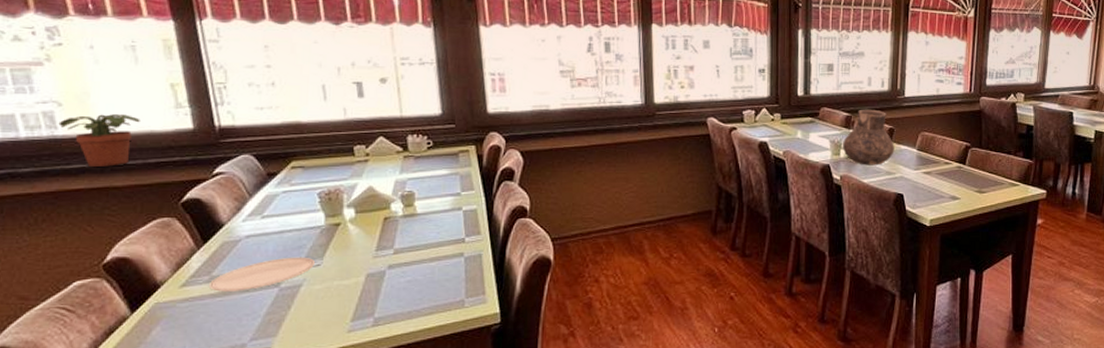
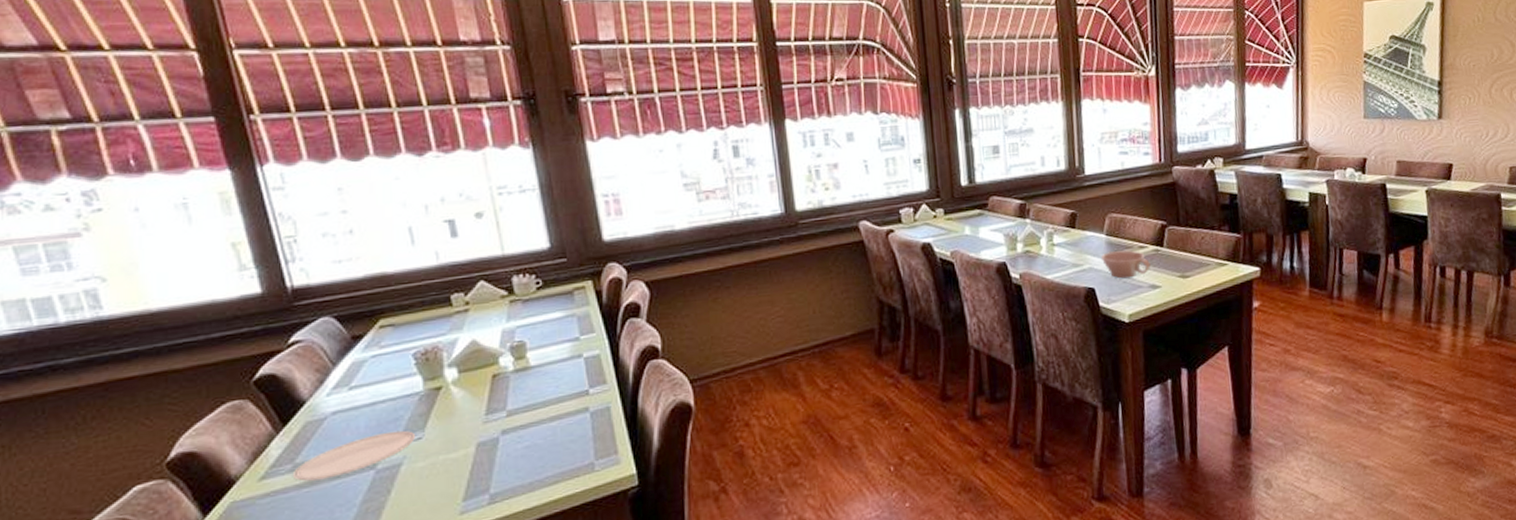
potted plant: present [58,114,140,168] -> none [103,284,199,351]
vase: present [842,109,894,166] -> none [1018,193,1080,259]
cup: none [911,165,953,189] -> present [1100,250,1151,279]

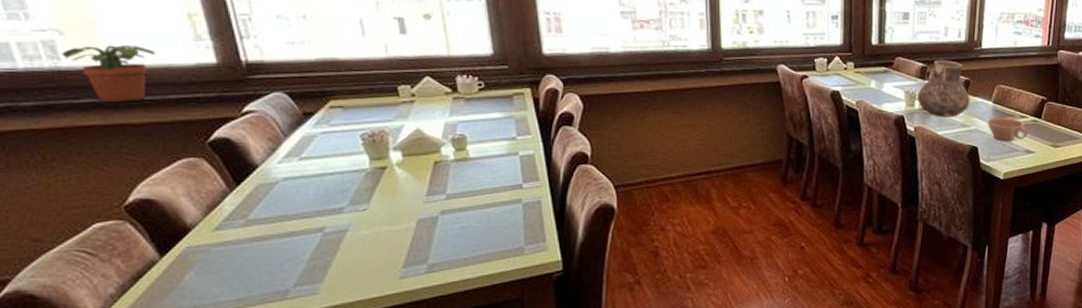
potted plant: none [103,284,199,351] -> present [61,45,156,103]
plate: present [292,430,416,482] -> none [244,201,362,236]
vase: none [1018,193,1080,259] -> present [917,60,970,118]

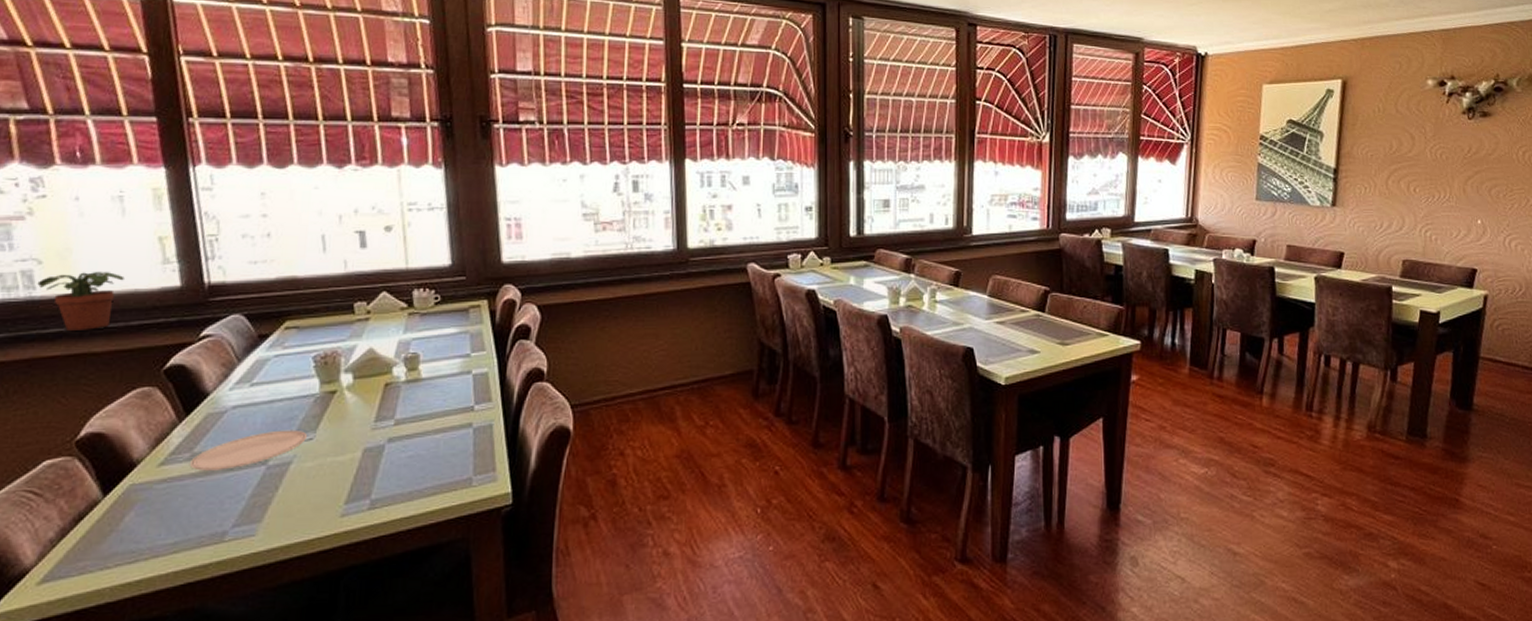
plate: none [244,201,362,236] -> present [189,429,308,471]
vase: present [917,60,970,118] -> none [901,250,962,315]
cup: present [986,117,1028,142] -> none [981,313,1031,341]

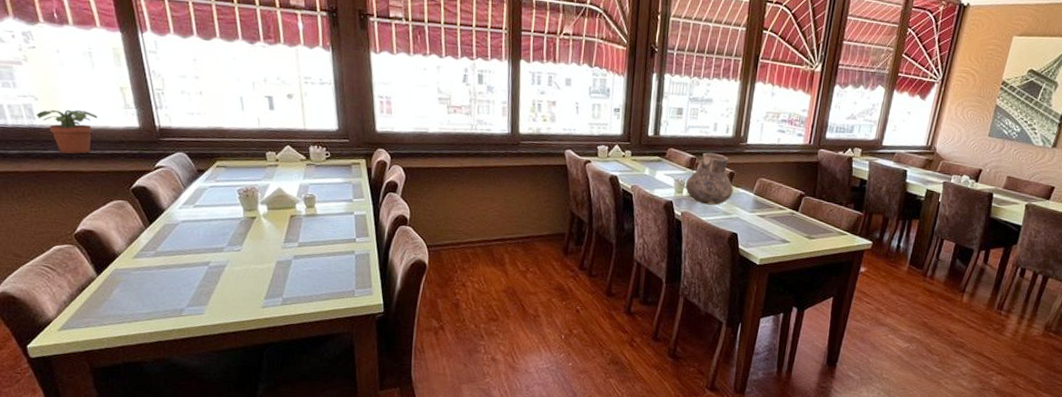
plate: present [189,429,308,471] -> none [154,241,237,266]
vase: none [901,250,962,315] -> present [685,152,734,206]

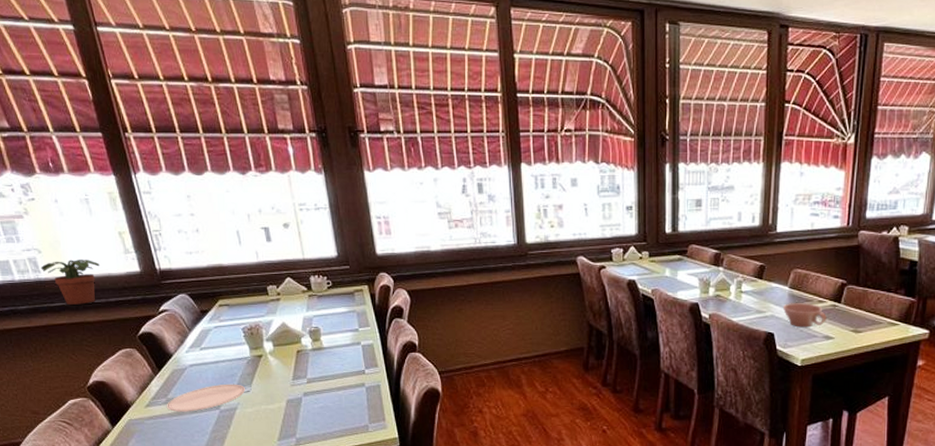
plate: none [154,241,237,266] -> present [166,384,246,412]
vase: present [685,152,734,206] -> none [711,246,765,304]
cup: none [747,208,785,231] -> present [782,303,827,328]

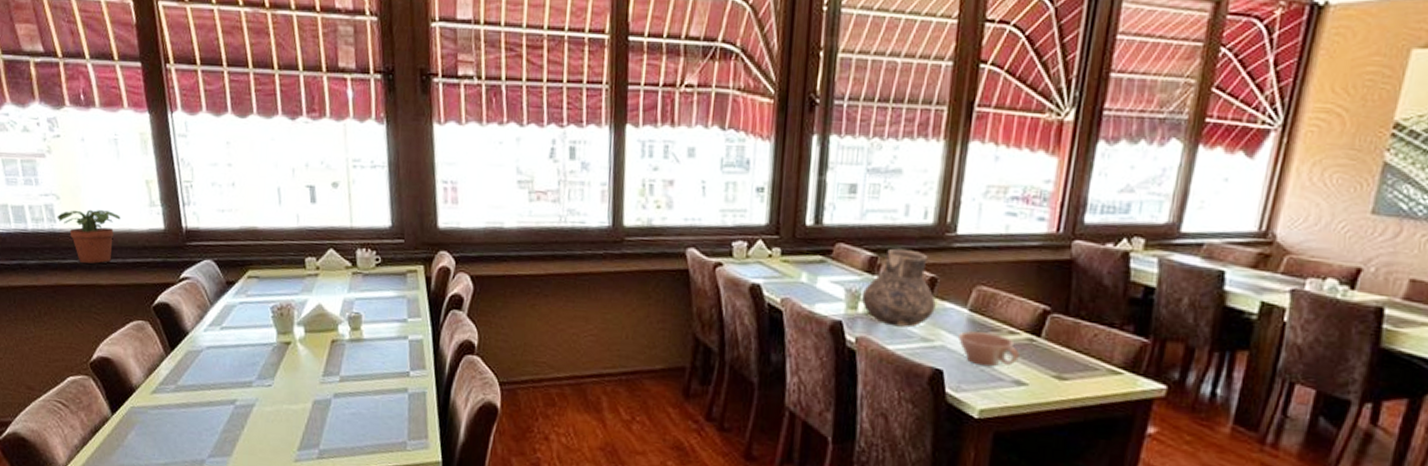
plate: present [166,384,246,412] -> none [174,373,267,405]
vase: none [711,246,765,304] -> present [861,248,936,328]

